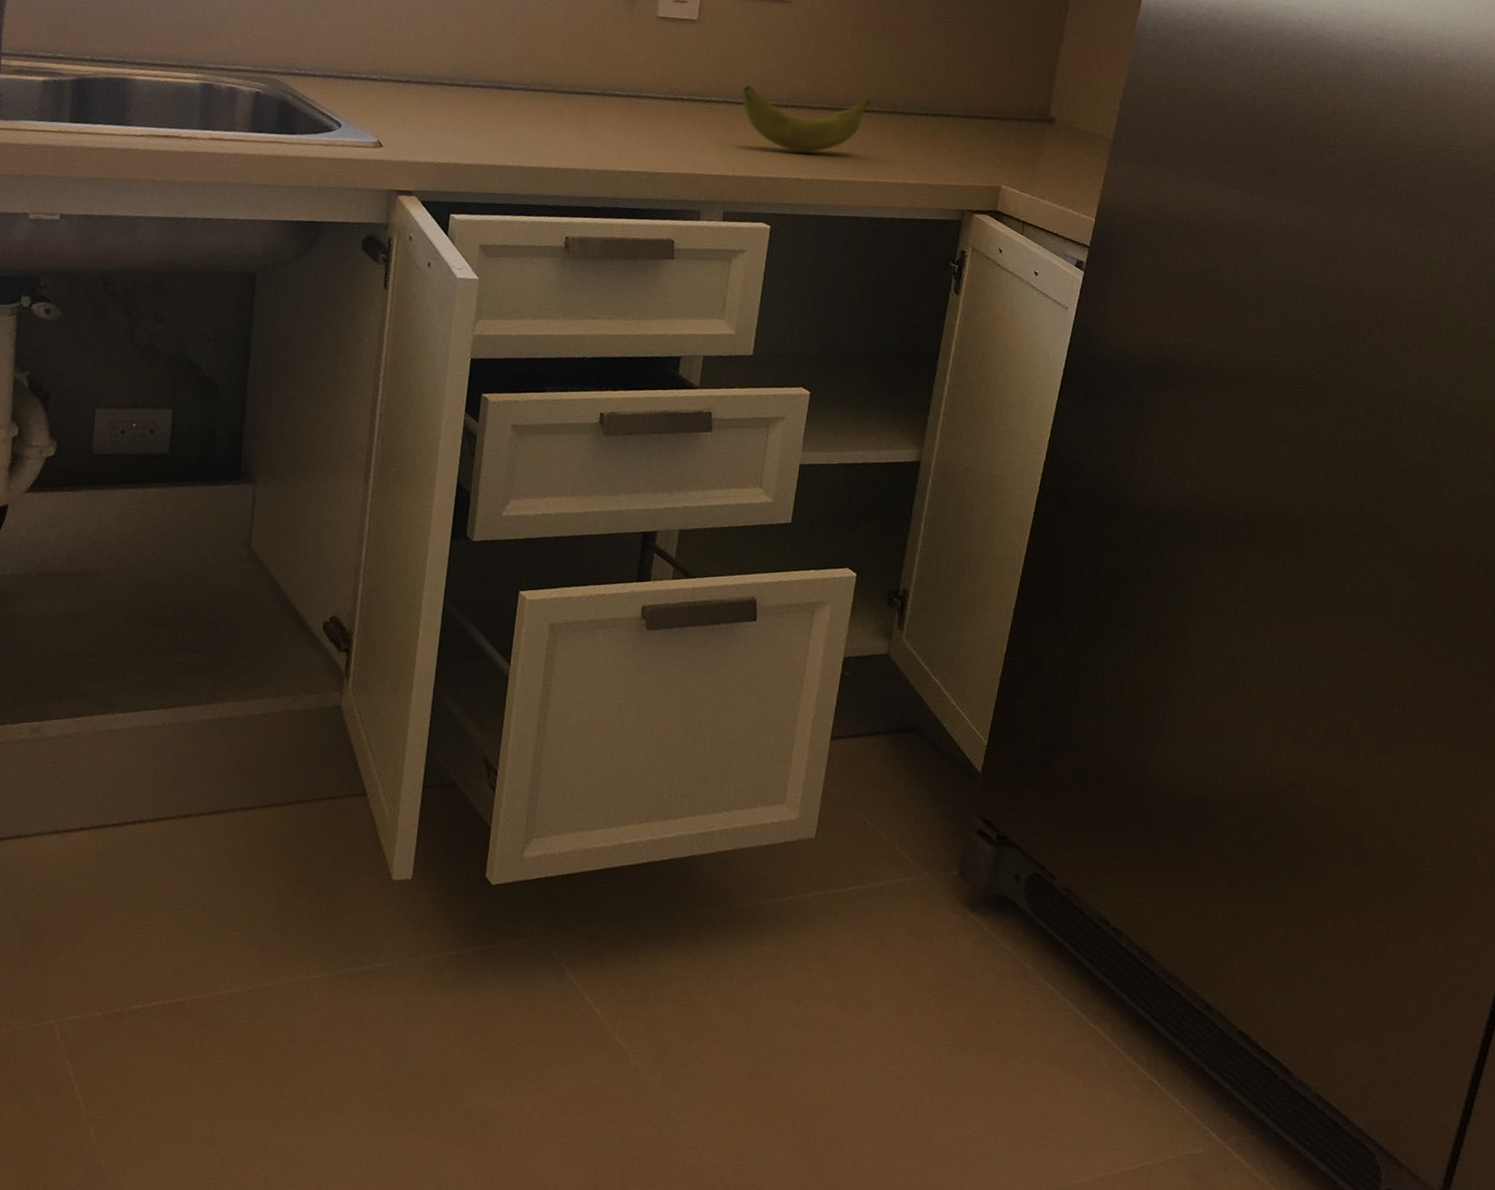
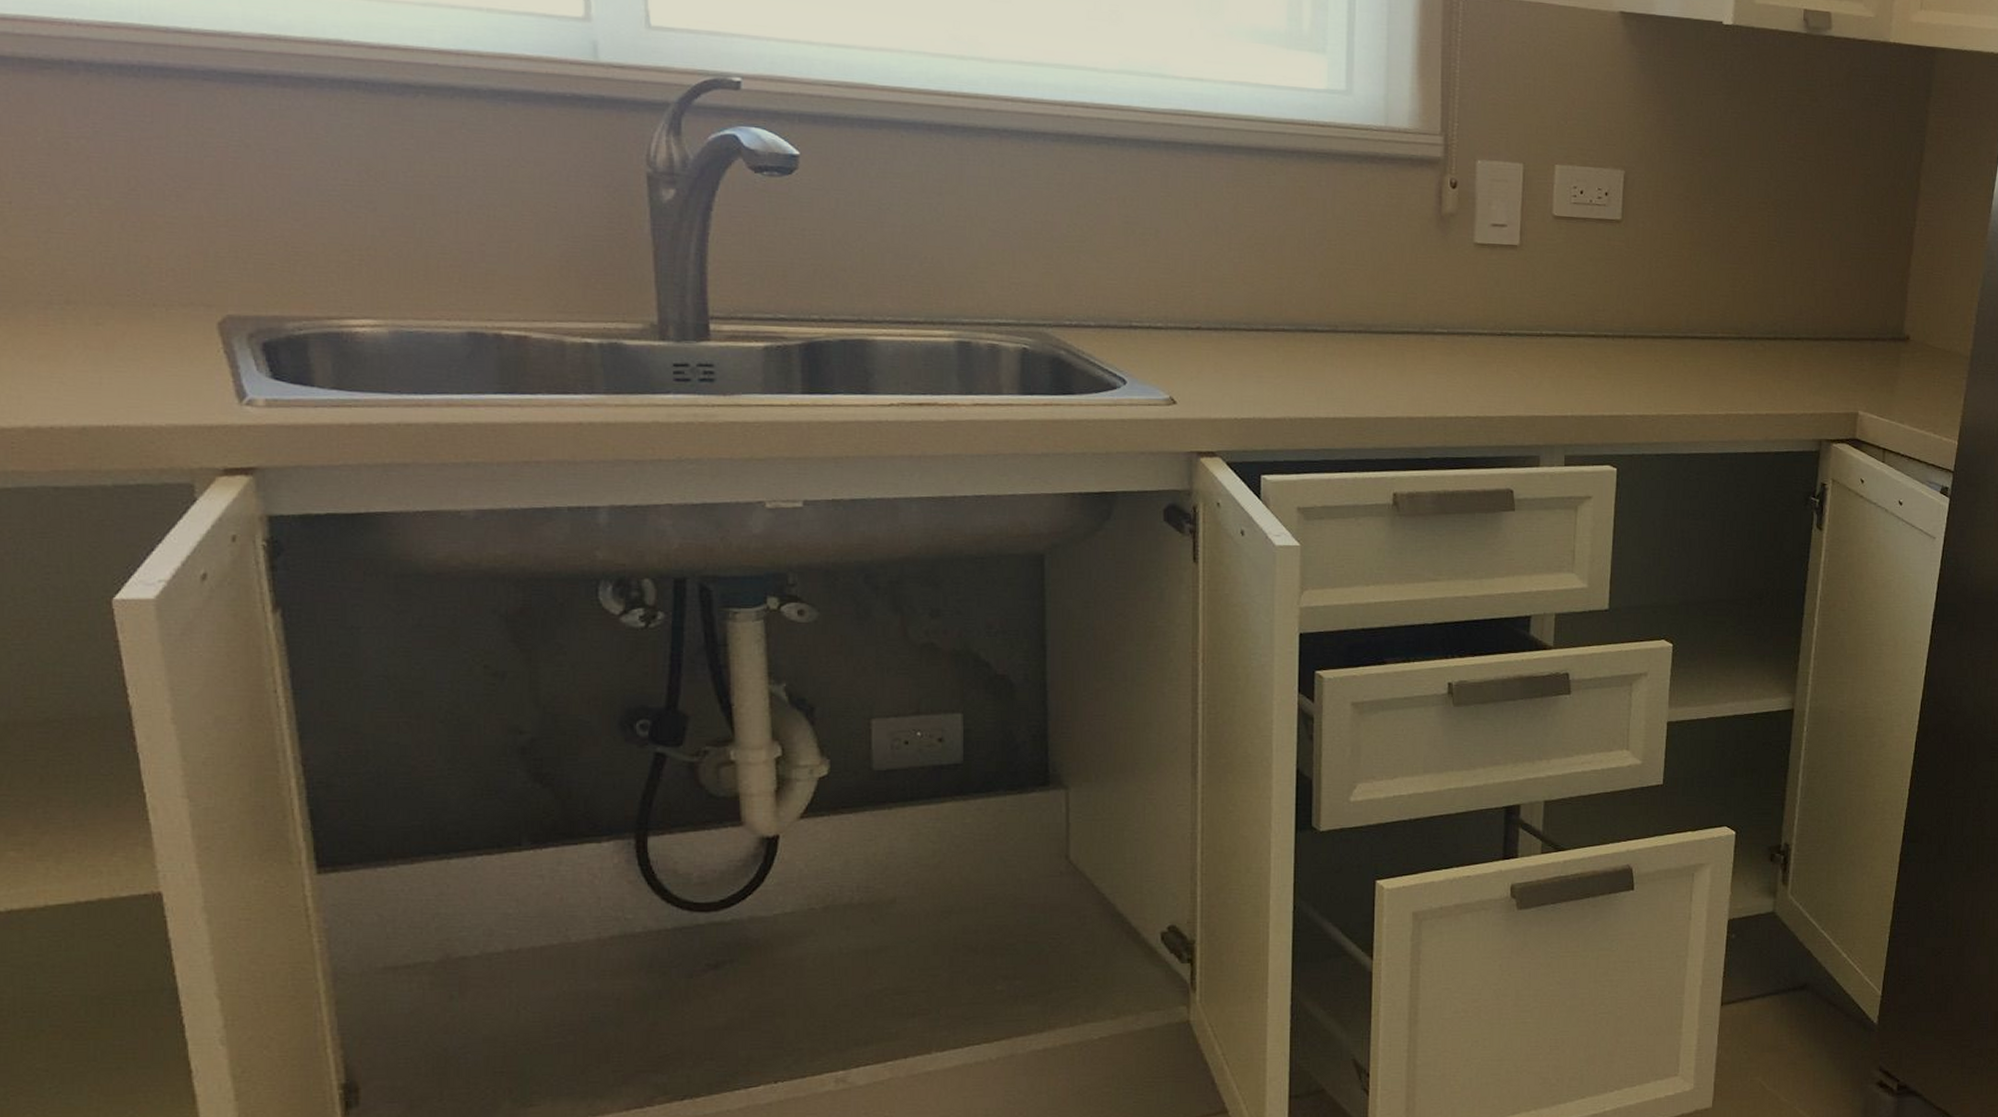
banana: present [742,85,872,152] -> none [1575,316,1716,387]

